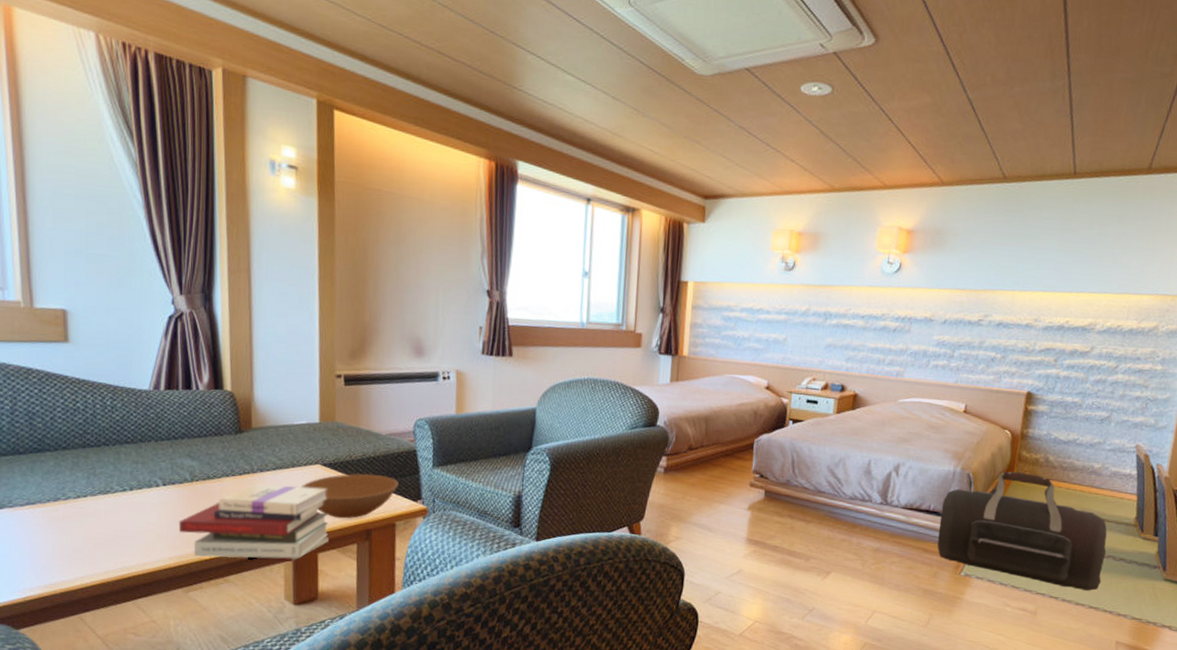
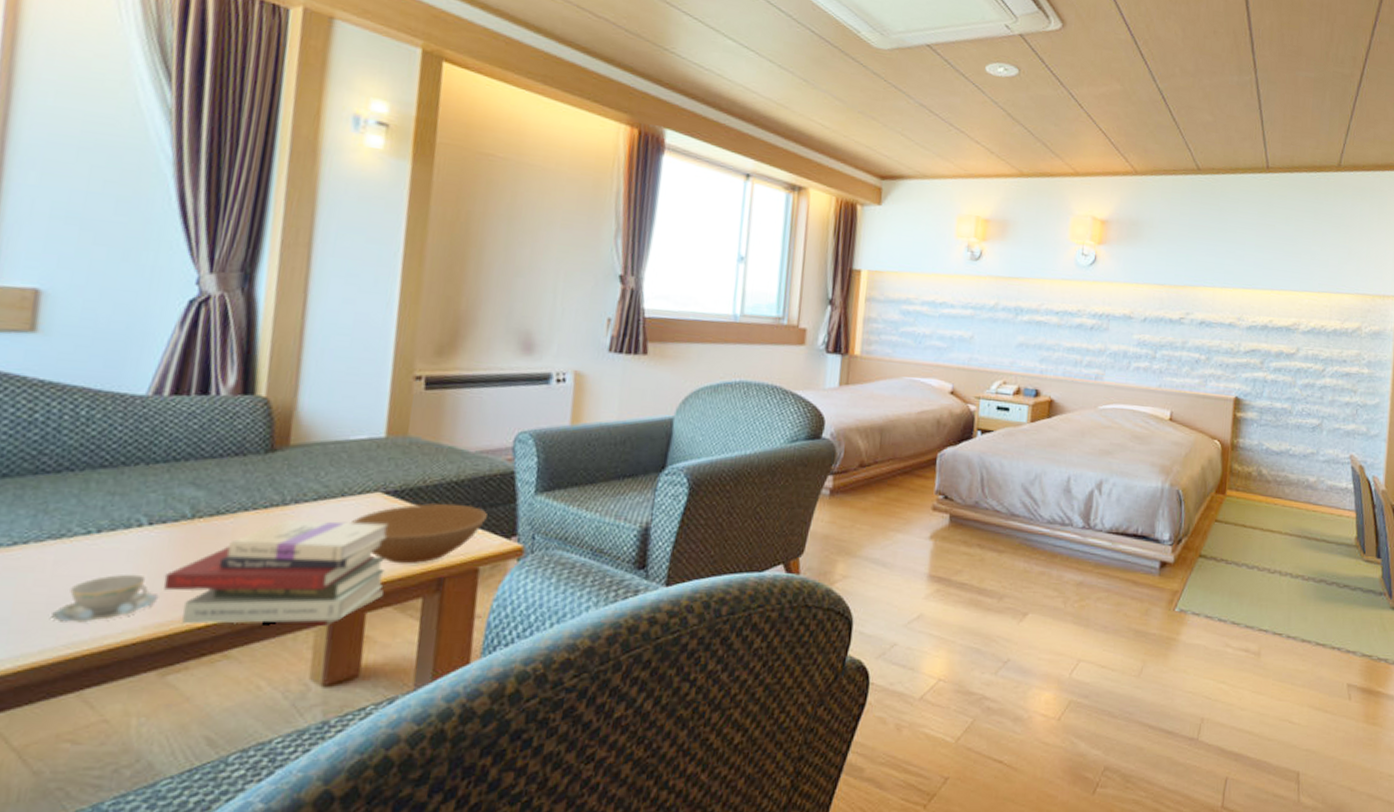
teacup: none [109,520,177,554] -> present [51,574,159,623]
duffel bag: present [937,471,1107,591] -> none [1147,487,1329,624]

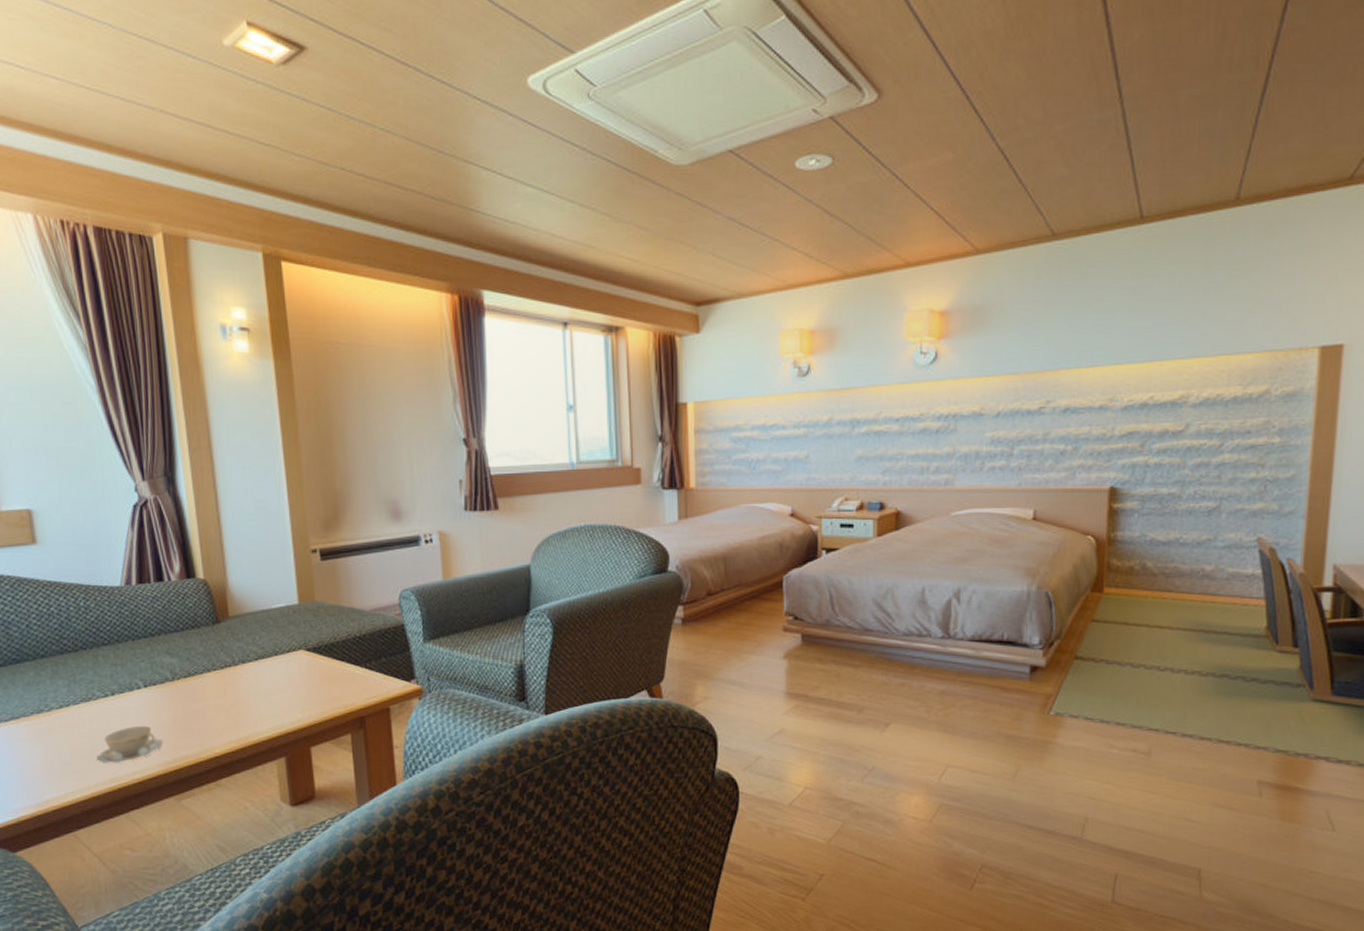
books: present [163,520,388,626] -> none [163,675,321,762]
bowl: present [350,503,487,565] -> none [285,655,389,707]

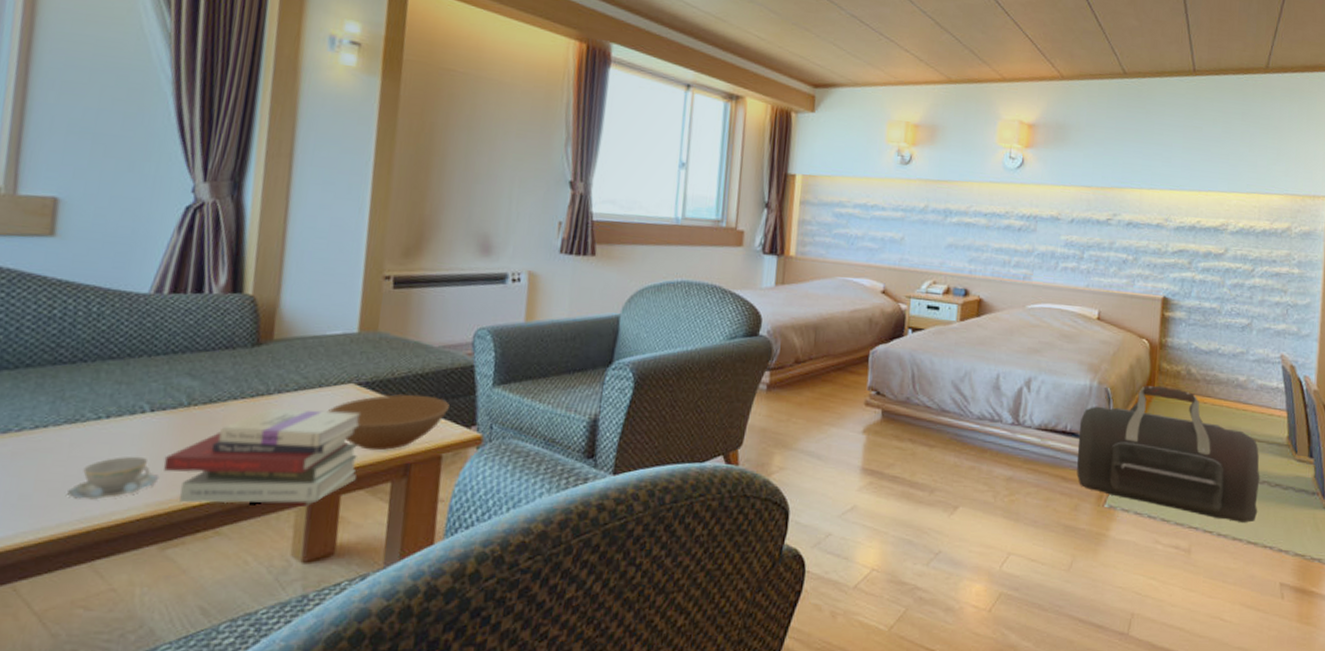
books: none [163,675,321,762] -> present [163,408,360,507]
bowl: none [285,655,389,707] -> present [326,394,449,451]
duffel bag: none [1016,584,1233,721] -> present [1077,385,1260,523]

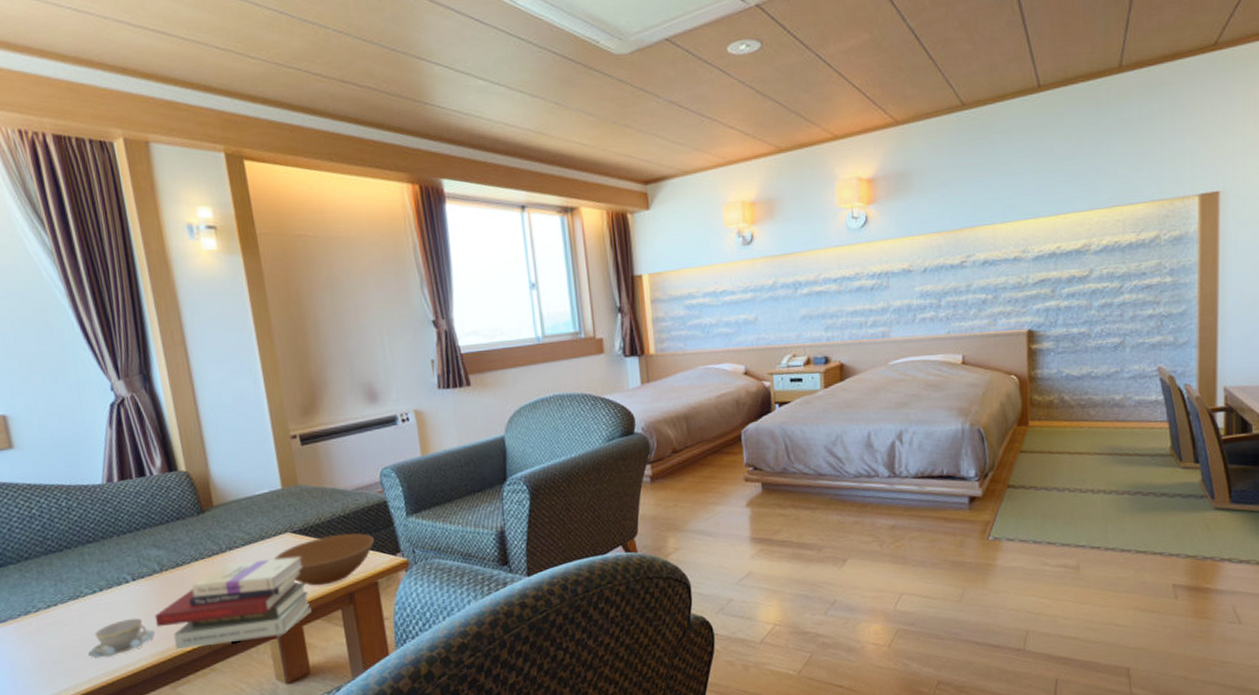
duffel bag: present [1077,385,1260,523] -> none [956,417,1145,535]

